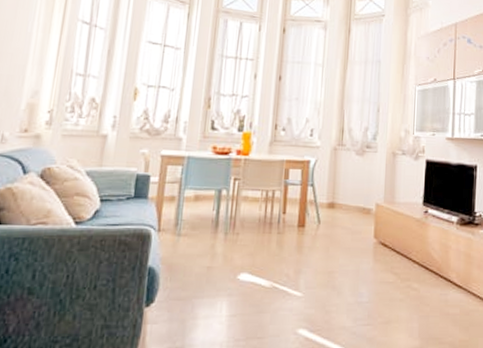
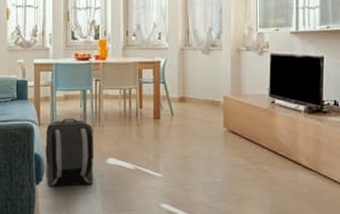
backpack: none [159,223,226,311] -> present [45,118,93,188]

